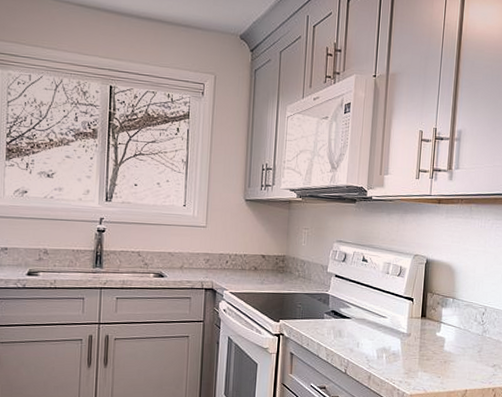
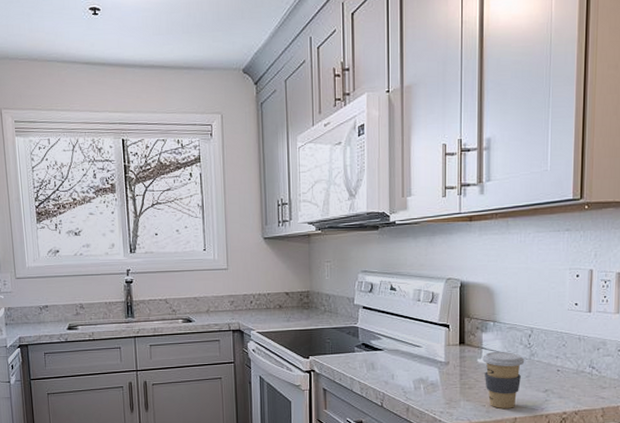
coffee cup: none [441,326,478,381] -> present [482,351,525,408]

